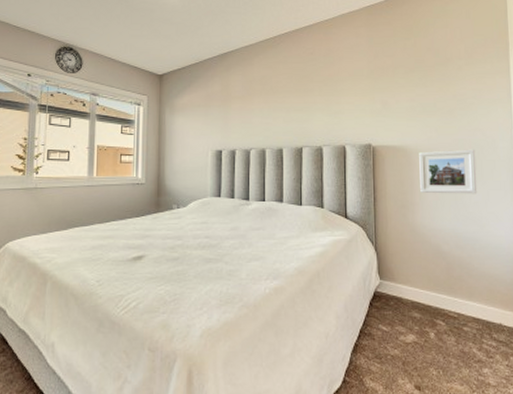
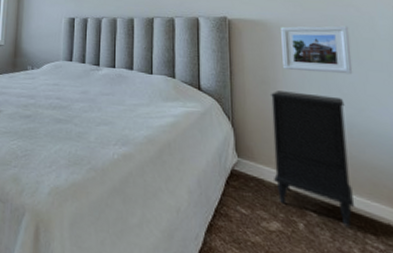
nightstand: none [408,214,475,331] -> present [270,90,355,227]

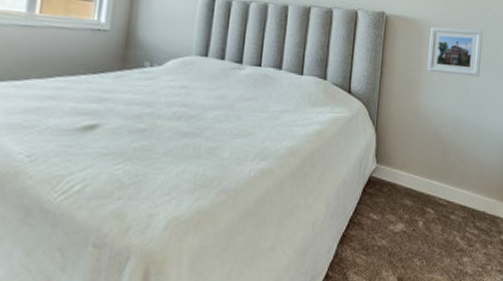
nightstand: present [270,90,355,227] -> none [405,93,470,219]

